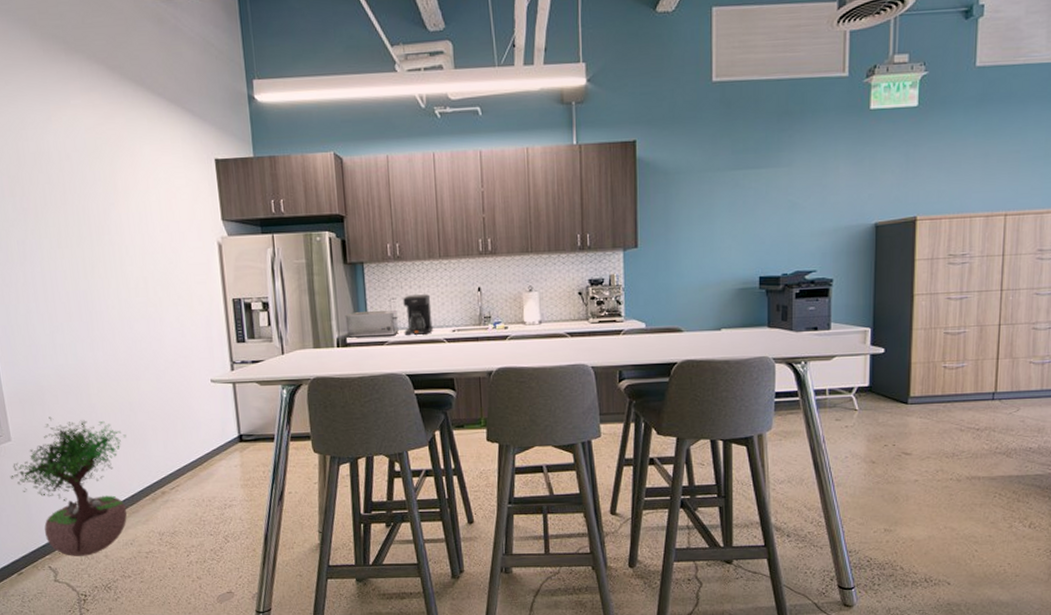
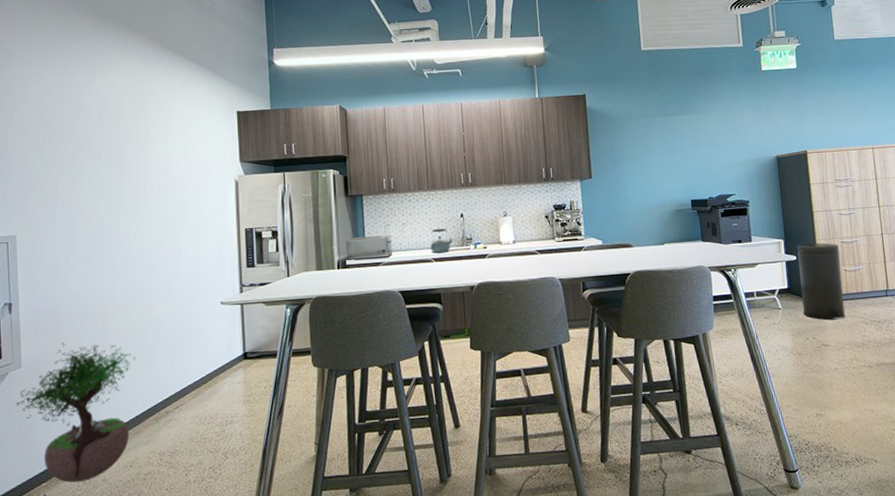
coffee maker: present [403,294,434,335] -> none [396,220,423,257]
kettle: none [442,303,469,333] -> present [430,228,454,254]
pedal bin: none [885,333,940,426] -> present [797,243,846,320]

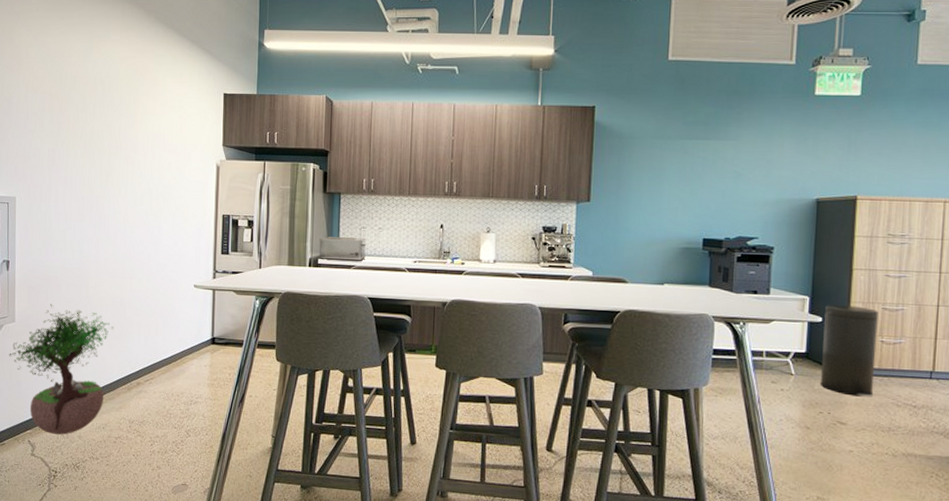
kettle: present [430,228,454,254] -> none [405,237,430,264]

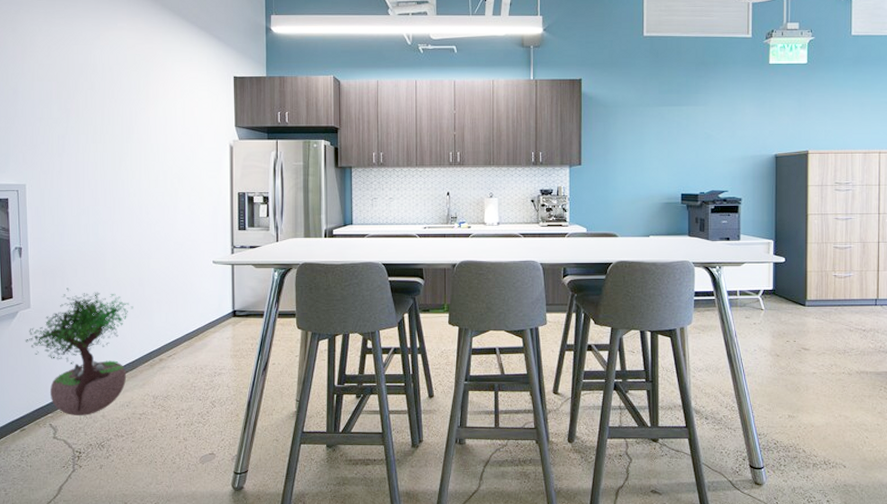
toaster: present [318,236,366,262] -> none [333,207,378,231]
pedal bin: present [821,304,878,397] -> none [787,245,831,325]

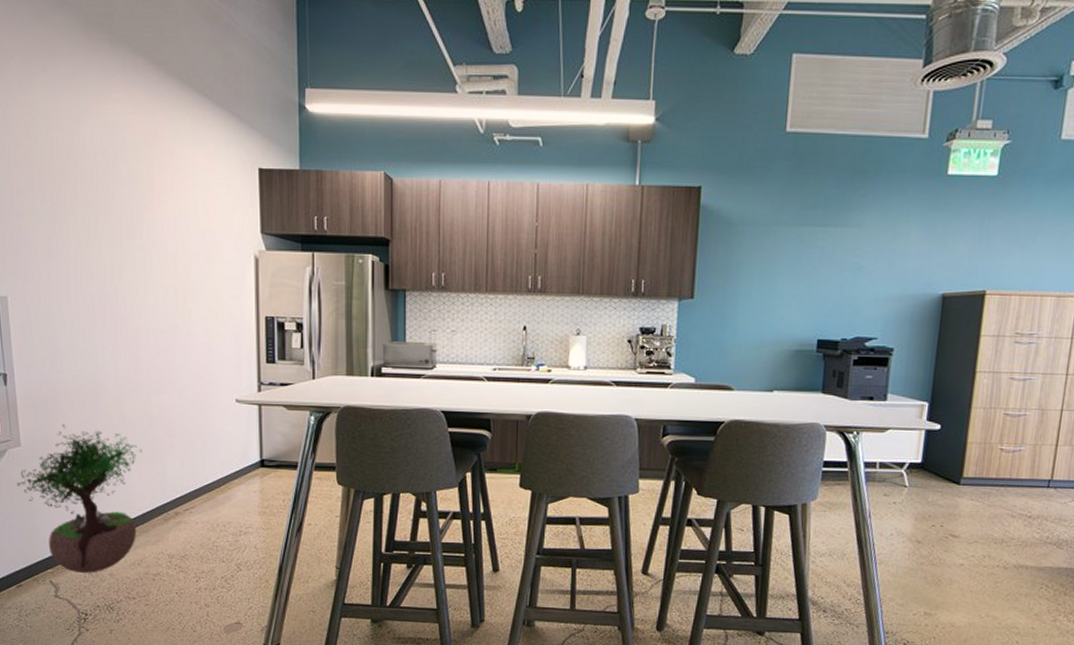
toaster: none [333,207,378,231] -> present [382,340,437,371]

